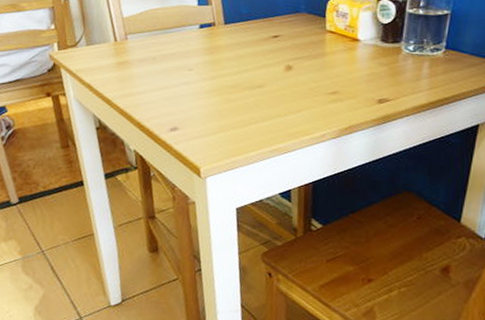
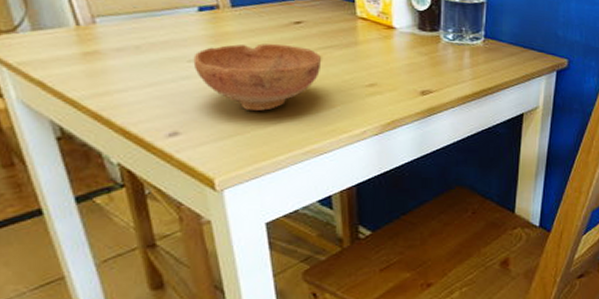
bowl: none [192,55,292,113] -> present [193,43,321,112]

